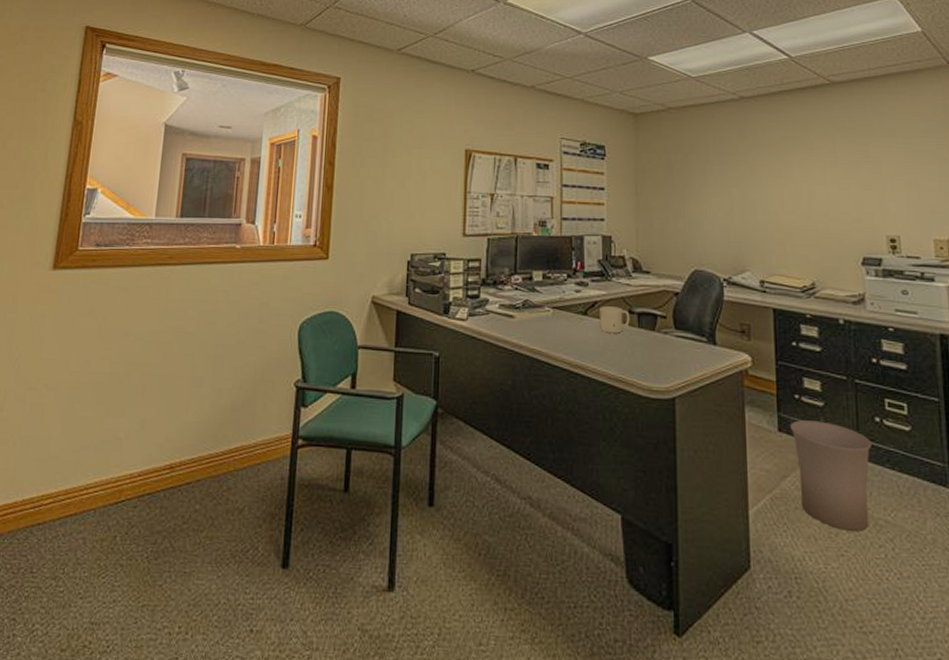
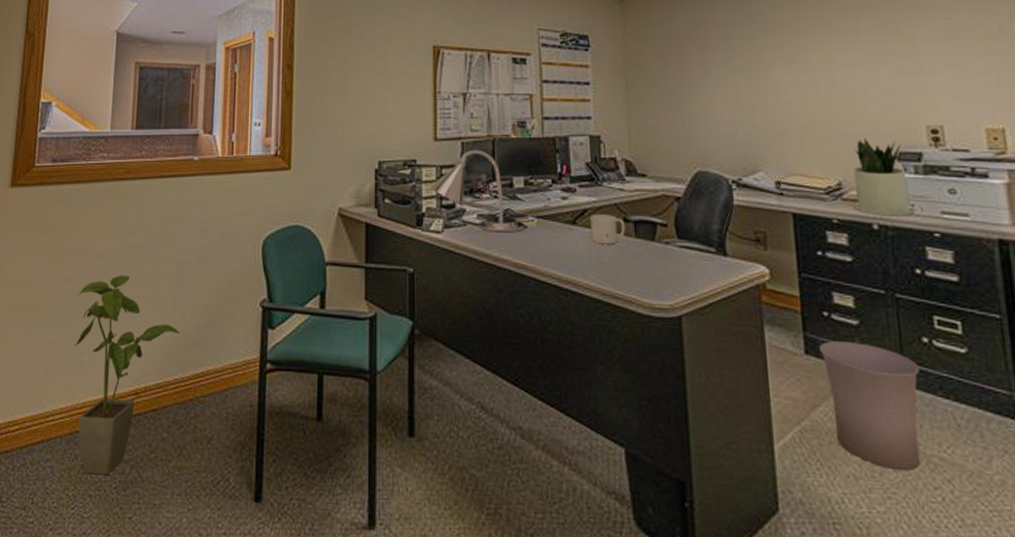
house plant: none [112,355,217,546] -> present [75,275,181,476]
table lamp: none [455,245,543,322] -> present [428,149,527,233]
planter: none [823,245,875,313] -> present [852,138,916,216]

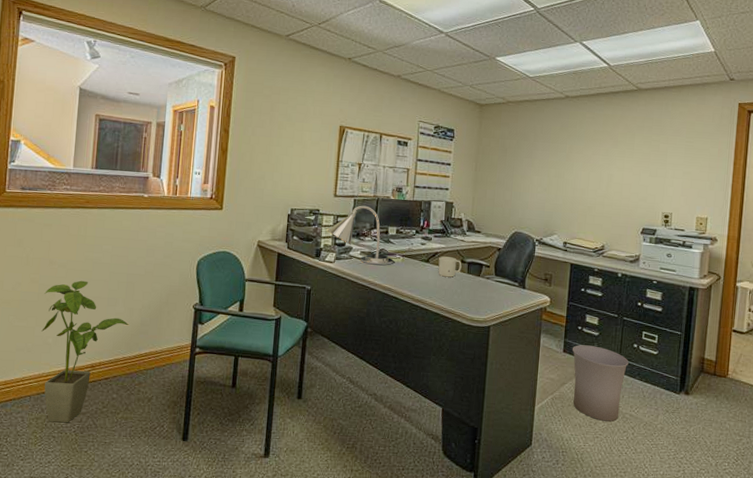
planter: present [852,138,916,216] -> none [608,217,646,270]

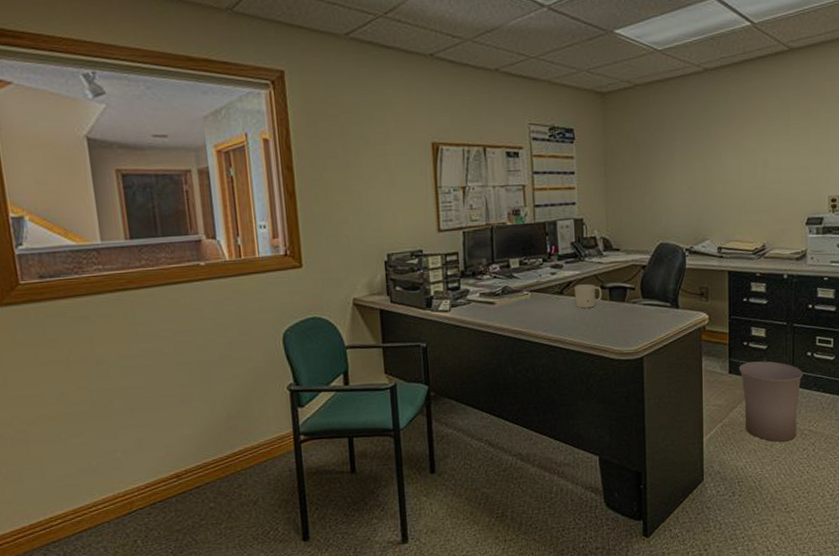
house plant: present [41,280,130,423] -> none [99,377,213,547]
table lamp: present [326,205,395,266] -> none [435,237,523,307]

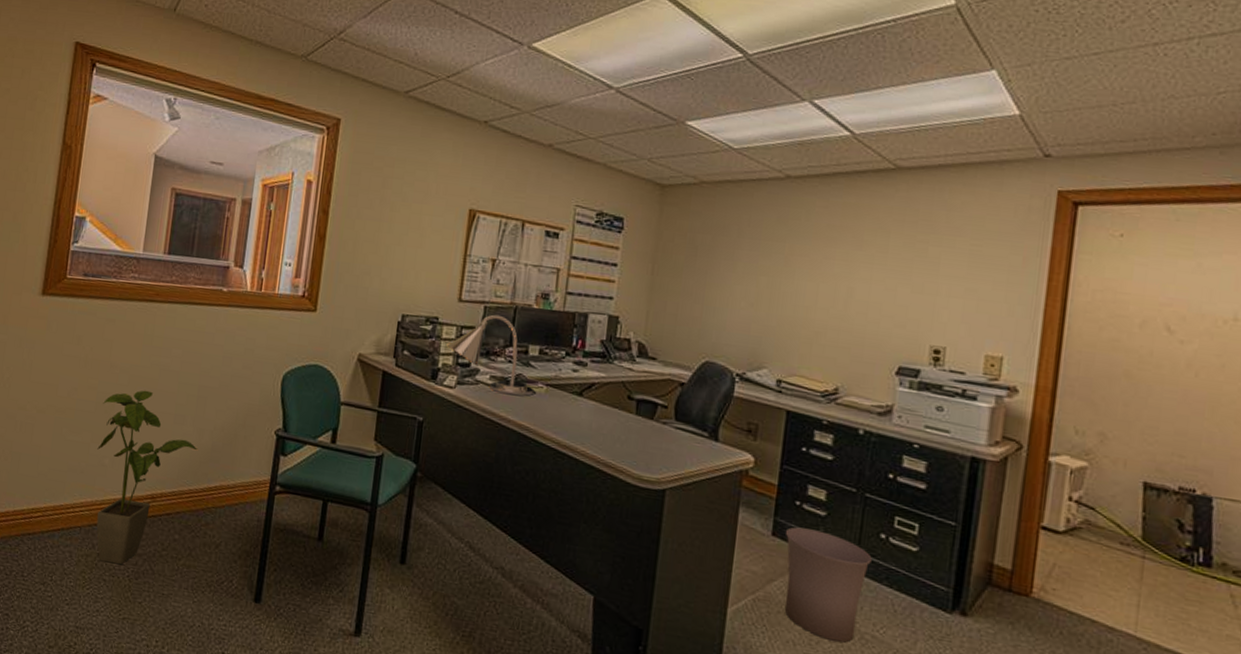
house plant: none [99,377,213,547] -> present [96,390,198,565]
table lamp: none [435,237,523,307] -> present [447,314,536,397]
mug: present [574,284,602,309] -> none [594,389,628,419]

